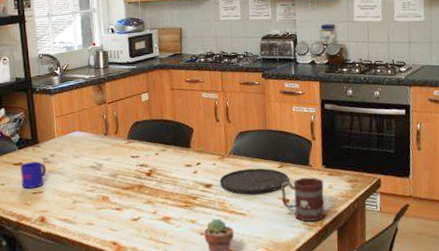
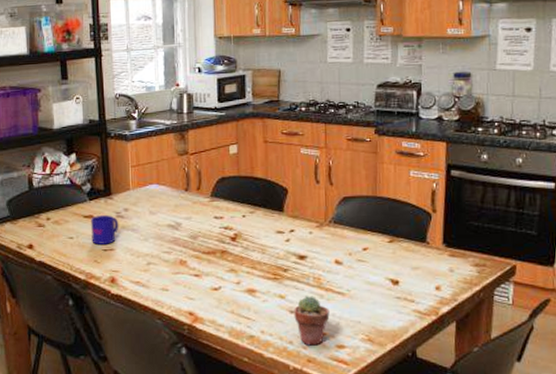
plate: present [219,168,289,194] -> none [315,241,400,271]
mug: present [281,177,325,222] -> none [390,257,443,310]

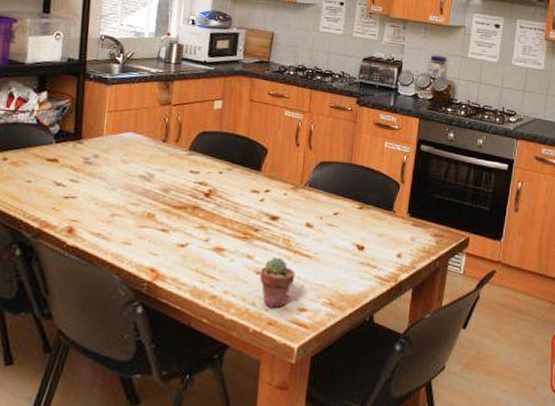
mug: present [91,215,119,245] -> none [52,160,86,191]

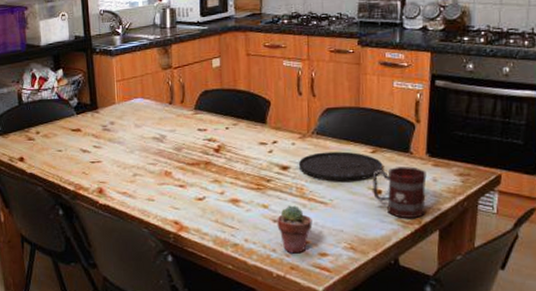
plate: none [287,204,368,236] -> present [298,151,383,181]
mug: none [356,224,406,277] -> present [372,166,427,219]

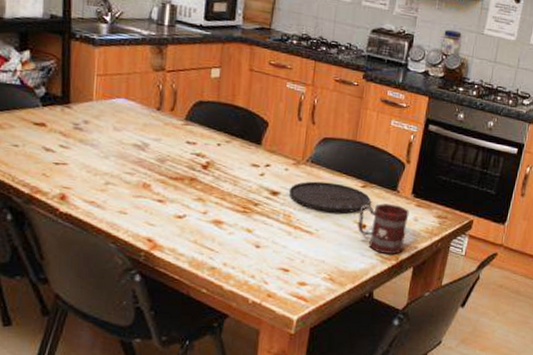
potted succulent: present [277,205,313,254] -> none [259,232,296,281]

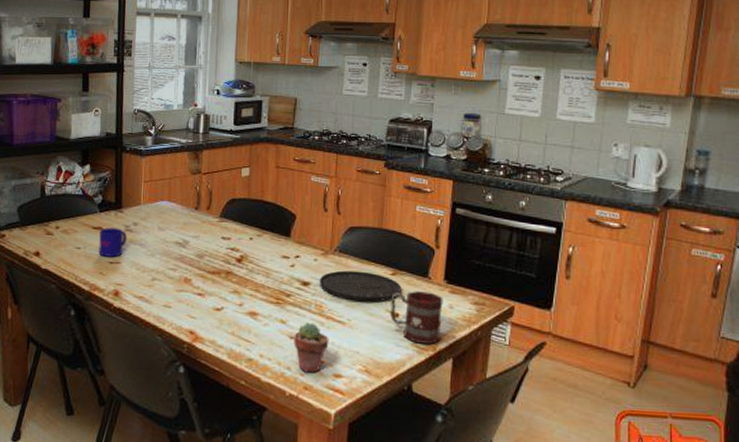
mug: none [41,124,76,158] -> present [99,228,127,257]
potted succulent: none [259,232,296,281] -> present [294,322,329,373]

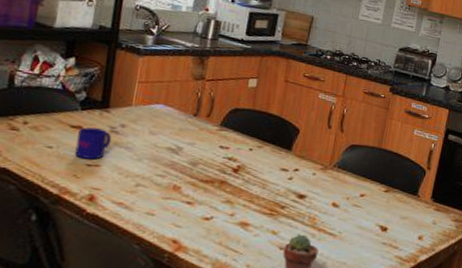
plate: present [319,270,402,302] -> none [314,185,393,217]
mug: present [390,291,443,345] -> none [379,207,429,257]

